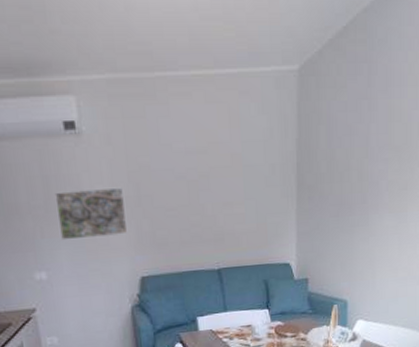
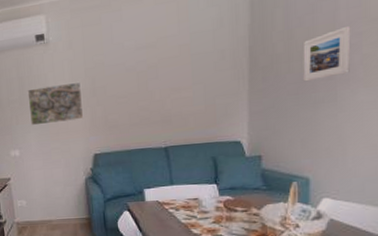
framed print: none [342,151,380,204] -> present [303,25,351,82]

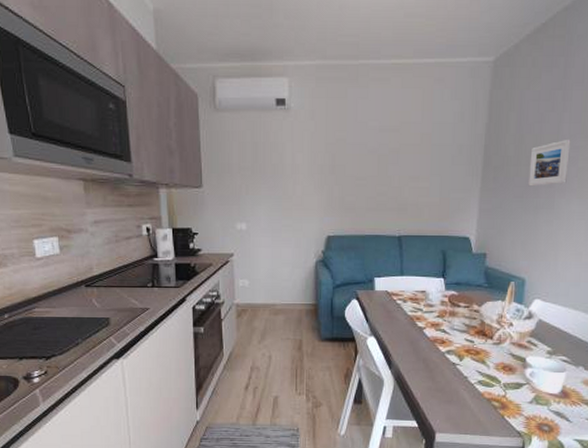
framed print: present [27,81,84,126] -> none [261,156,320,199]

